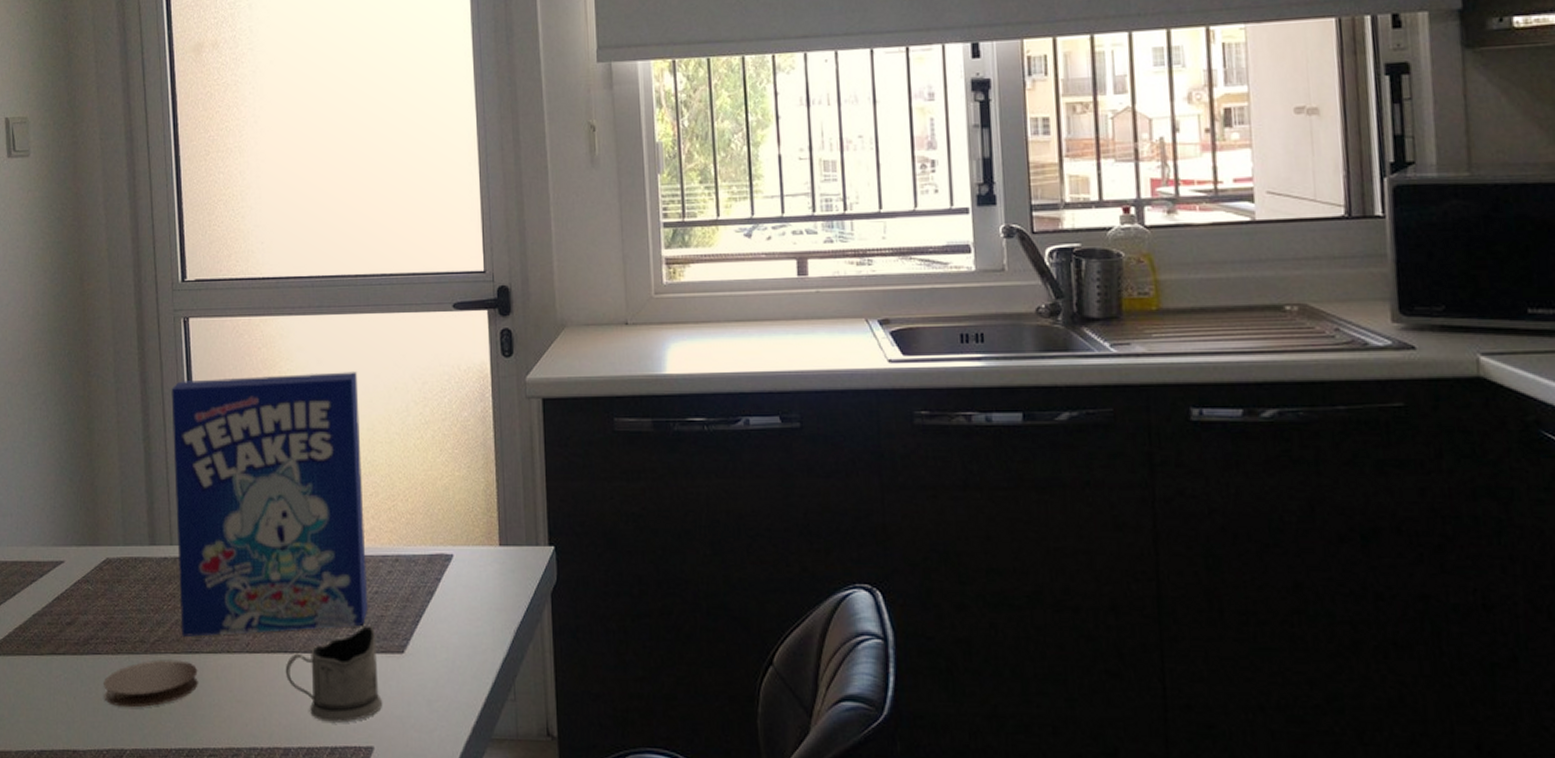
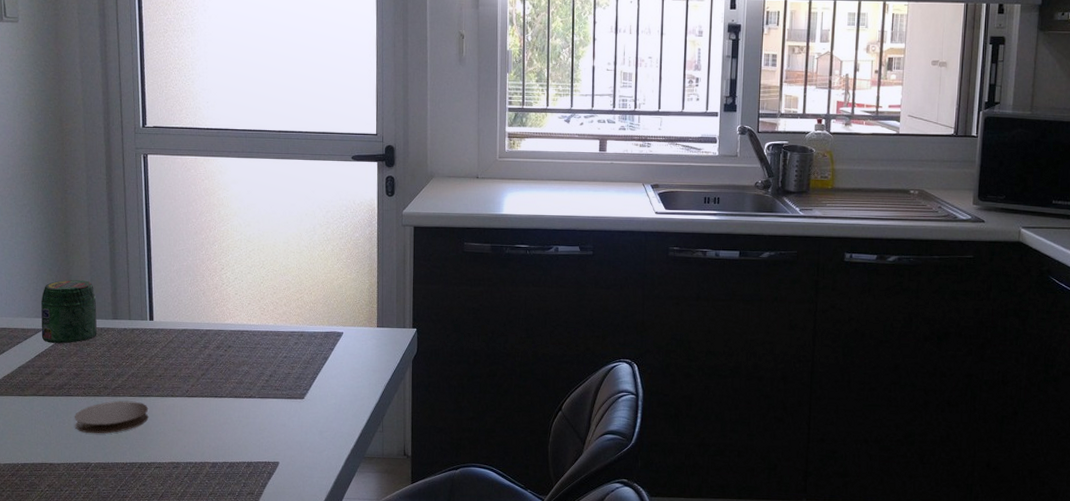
jar: none [59,493,131,581] -> present [40,280,98,344]
cereal box: present [171,372,367,637] -> none [132,200,279,385]
tea glass holder: present [285,626,382,723] -> none [215,380,286,446]

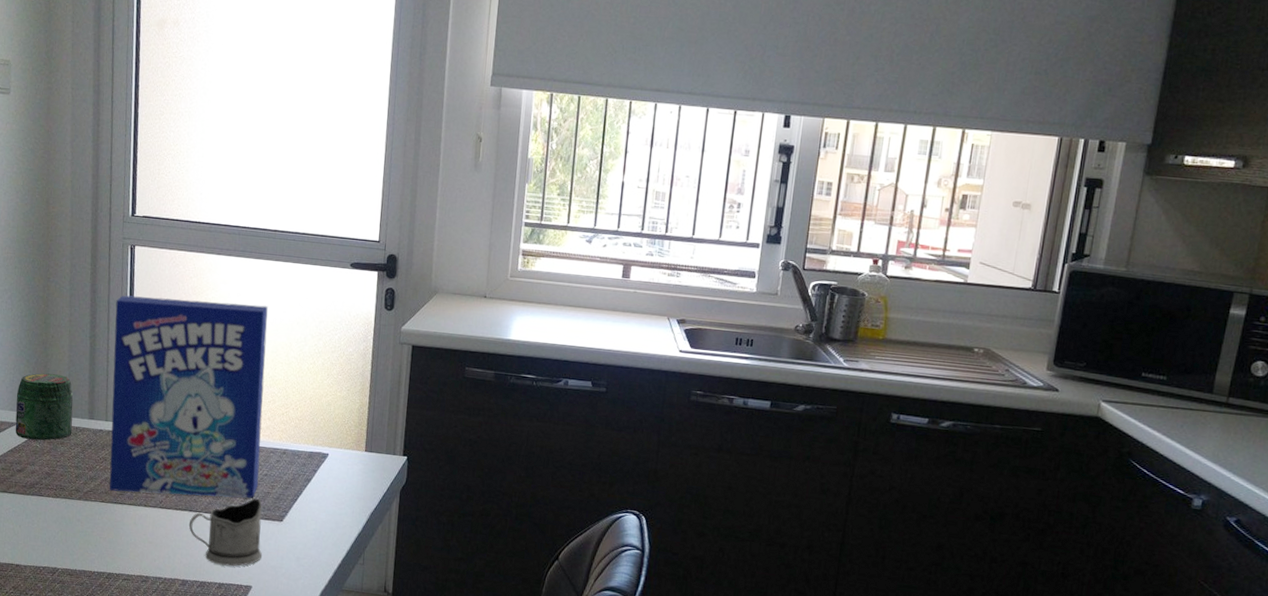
coaster: present [75,400,149,434] -> none [43,505,120,539]
cereal box: none [132,200,279,385] -> present [109,295,268,499]
tea glass holder: none [215,380,286,446] -> present [188,498,262,567]

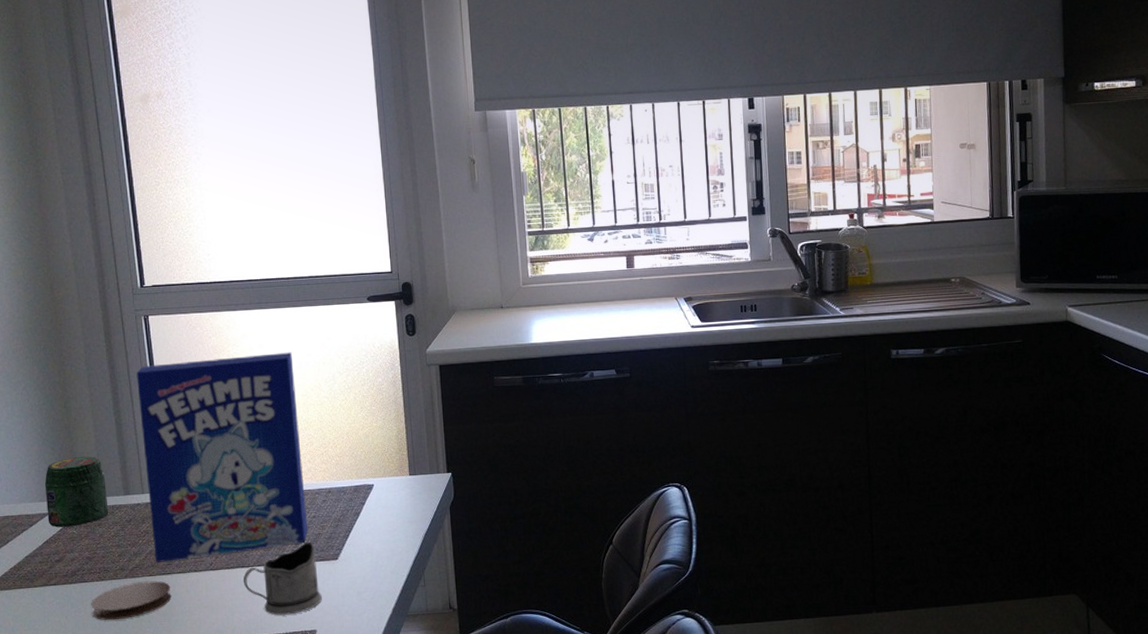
coaster: none [43,505,120,539] -> present [91,580,172,621]

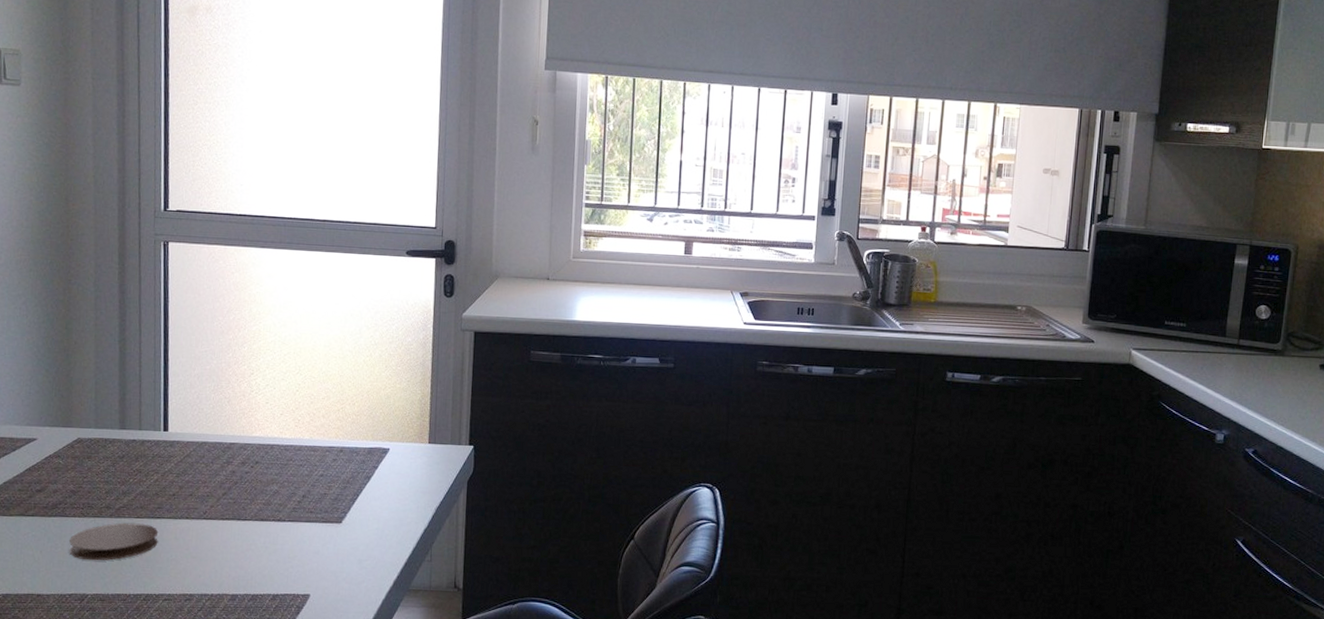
jar: present [44,456,109,528] -> none [33,382,102,456]
cereal box: present [136,352,307,562] -> none [145,294,319,505]
tea glass holder: present [243,542,322,616] -> none [237,501,320,576]

